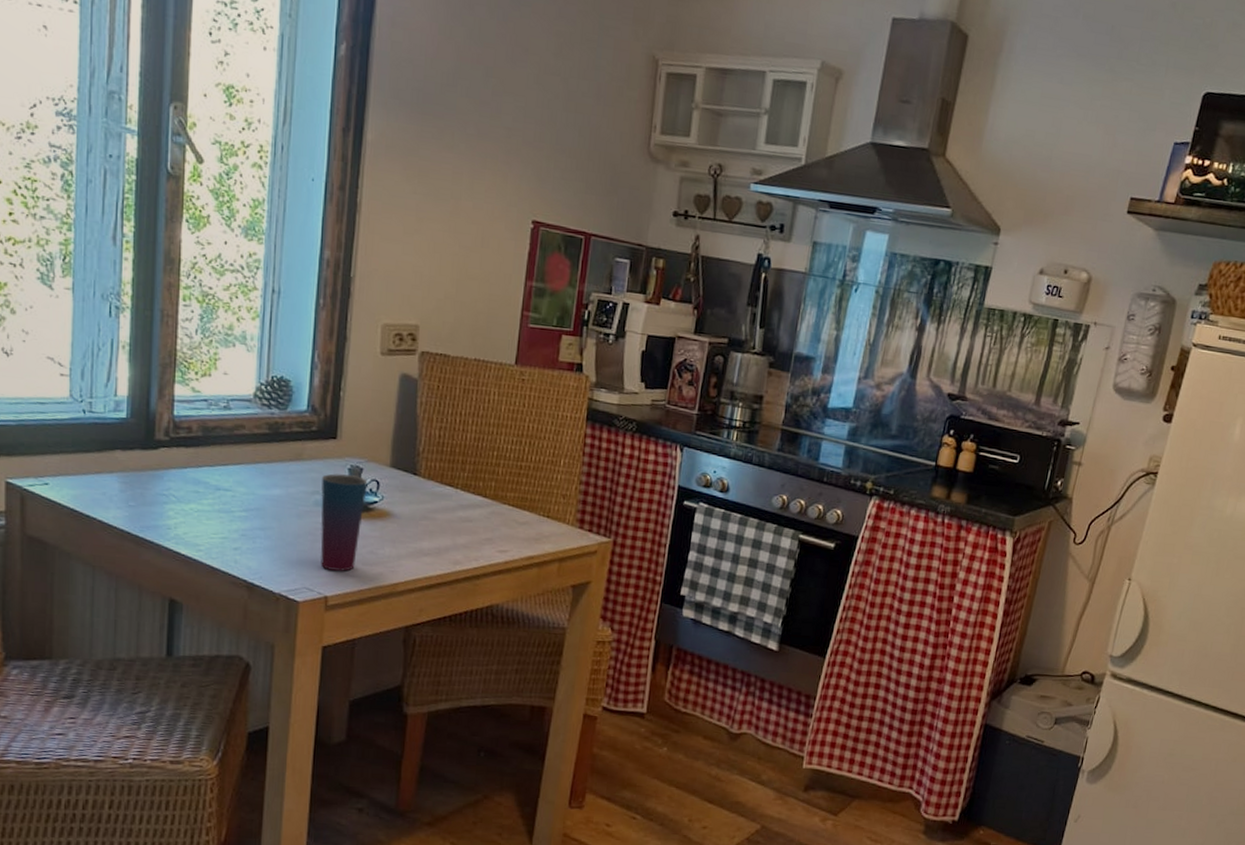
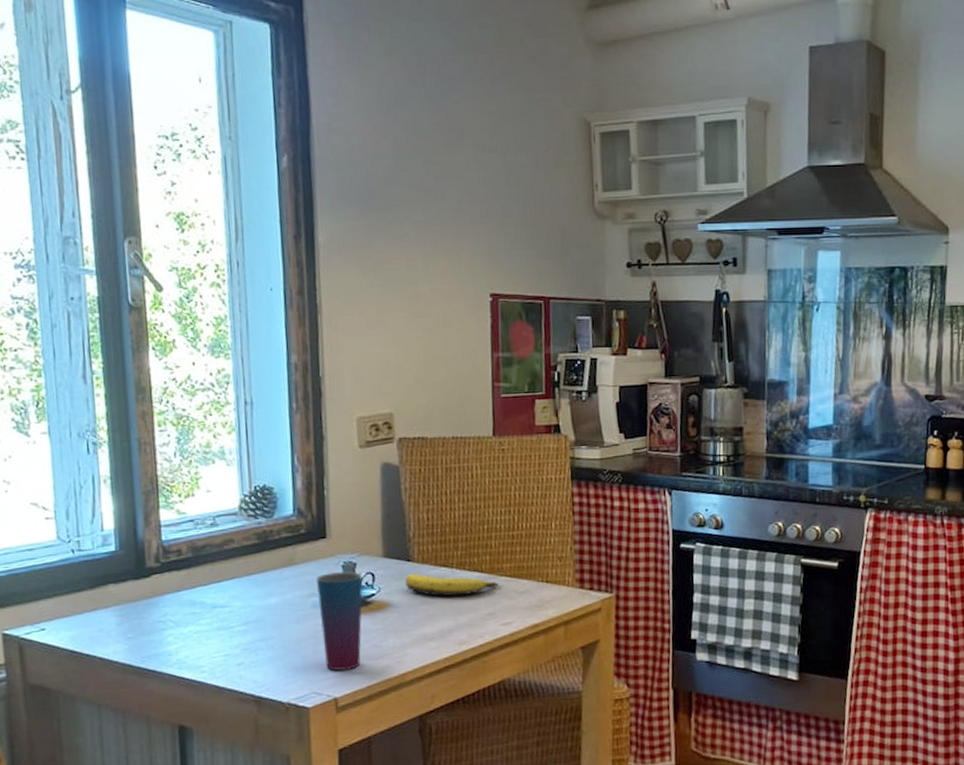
banana: none [408,488,500,518] -> present [404,574,499,597]

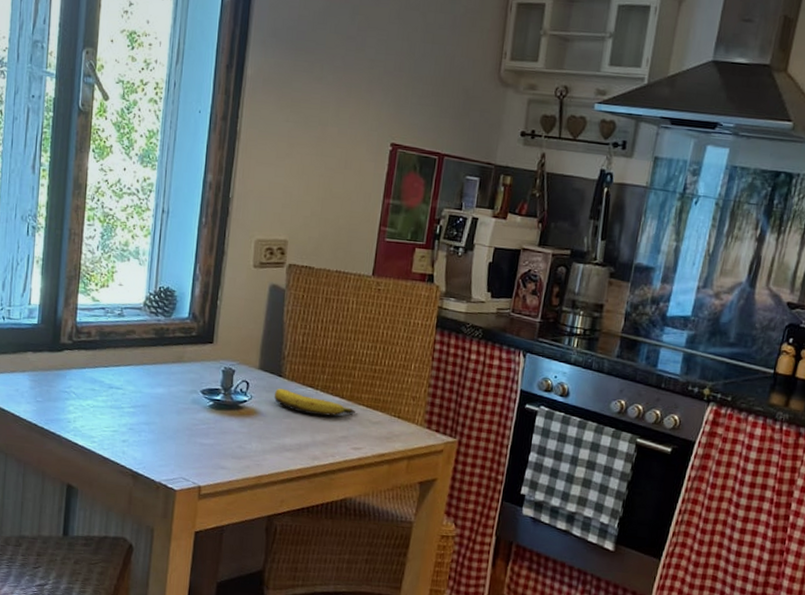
cup: present [317,571,363,671] -> none [196,374,239,464]

